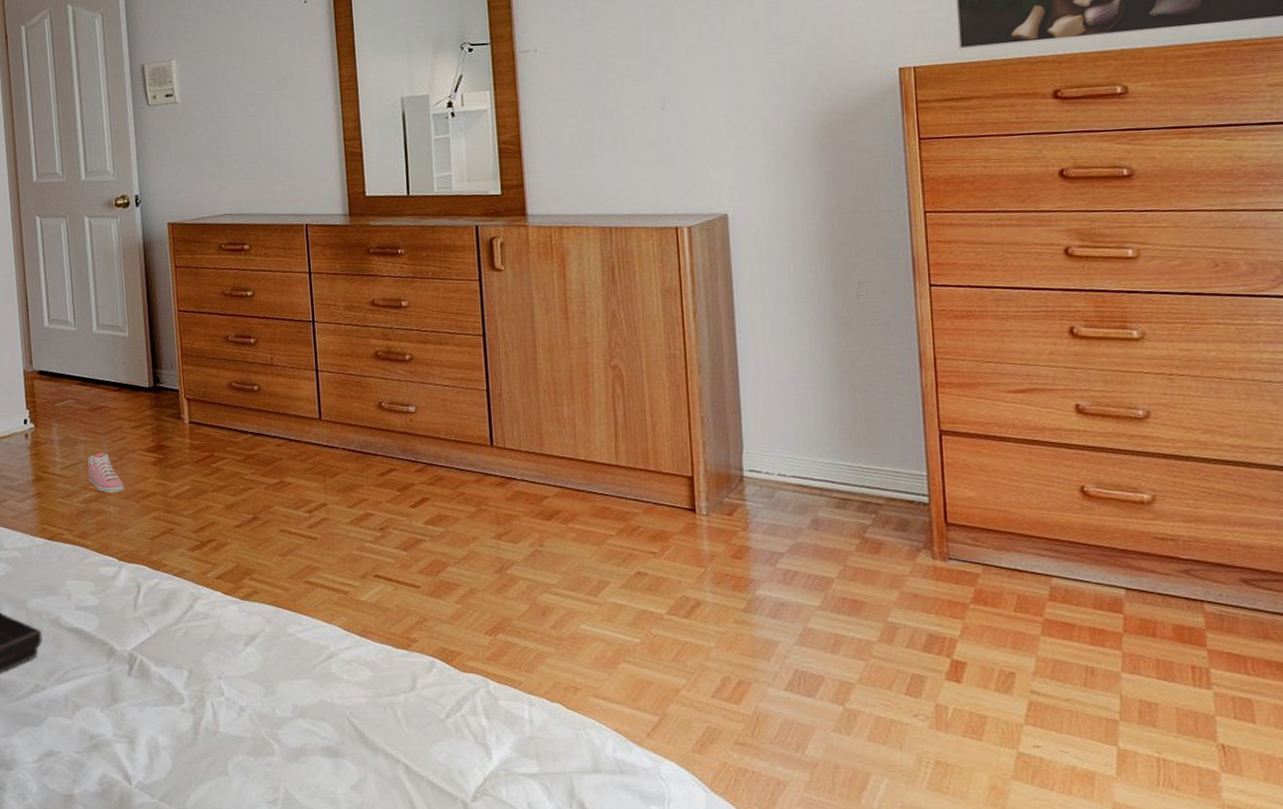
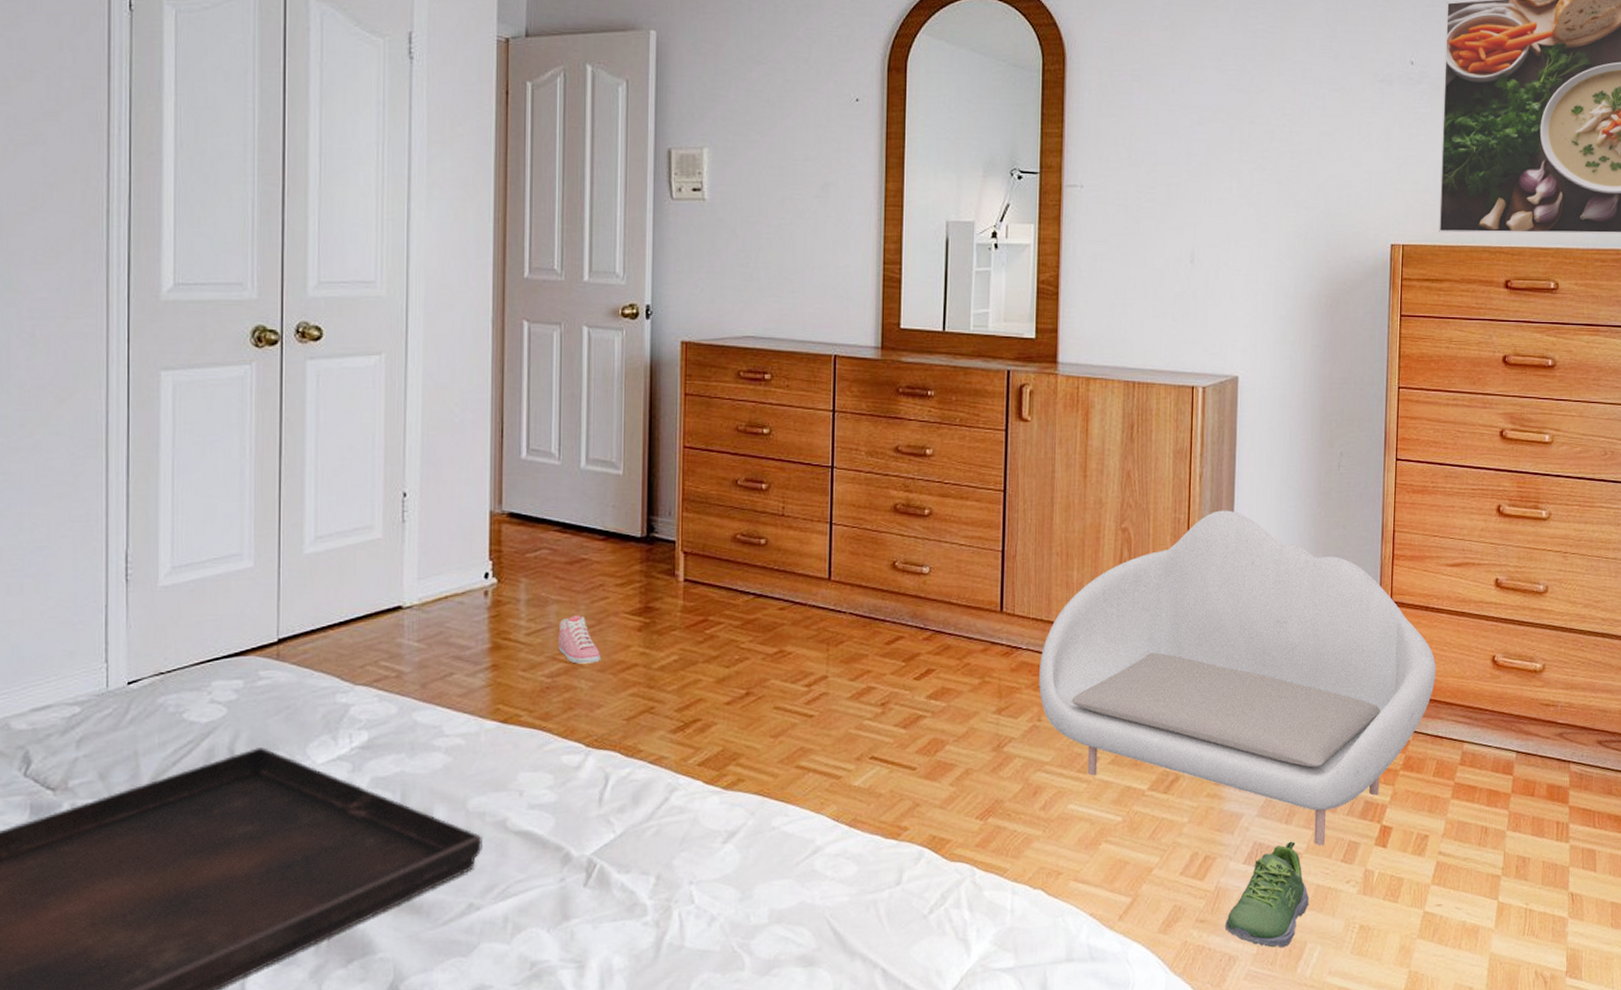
armchair: none [536,344,1007,677] -> present [1039,510,1437,846]
shoe: none [768,671,869,778] -> present [1224,841,1309,948]

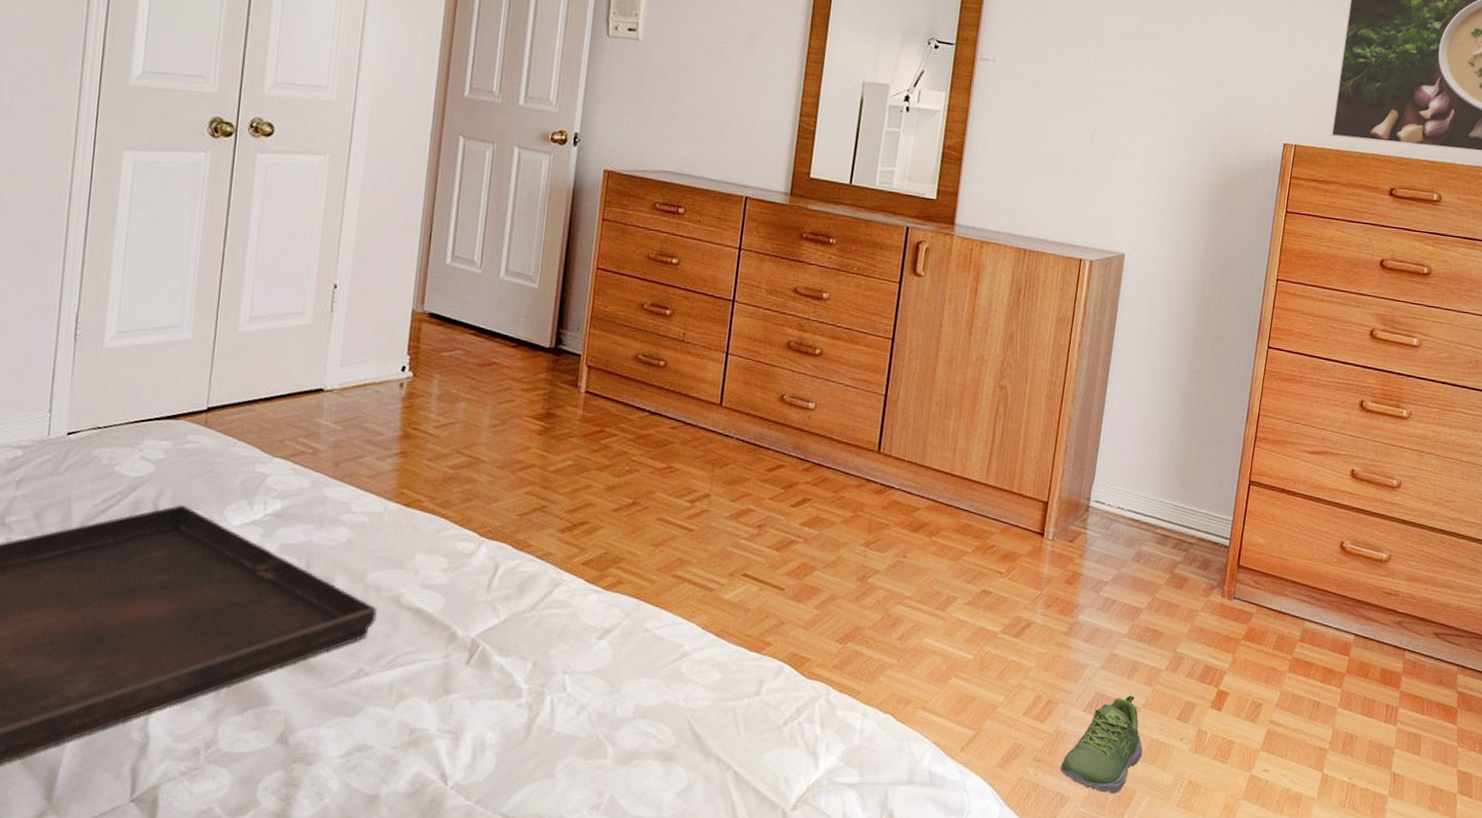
sneaker: present [558,615,600,664] -> none [463,414,502,460]
armchair: present [1039,510,1437,846] -> none [907,378,1286,703]

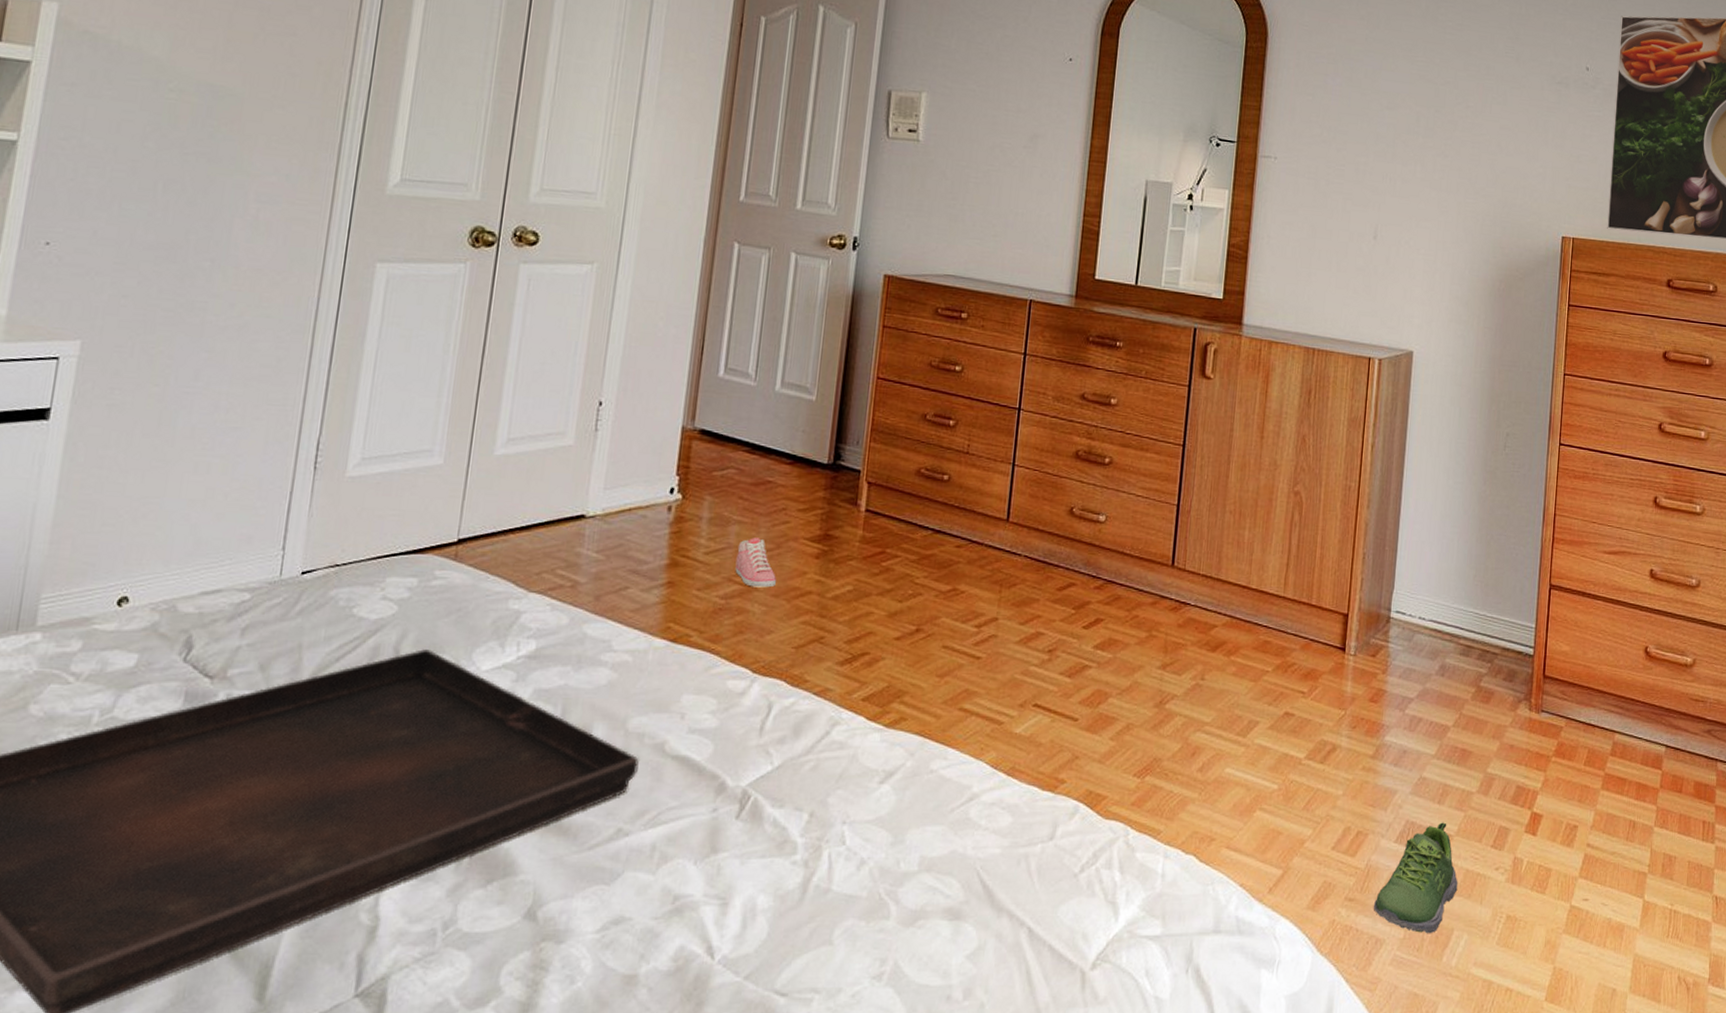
sneaker: none [463,414,502,460] -> present [735,538,776,588]

